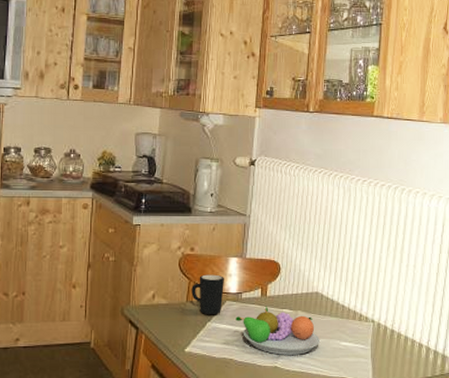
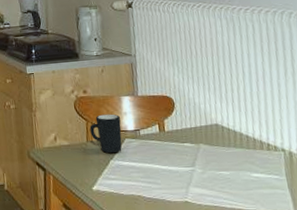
fruit bowl: present [235,306,321,355] -> none [137,141,229,189]

